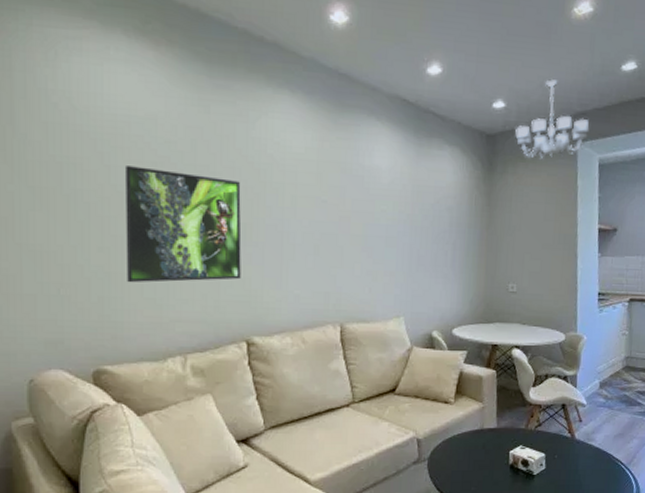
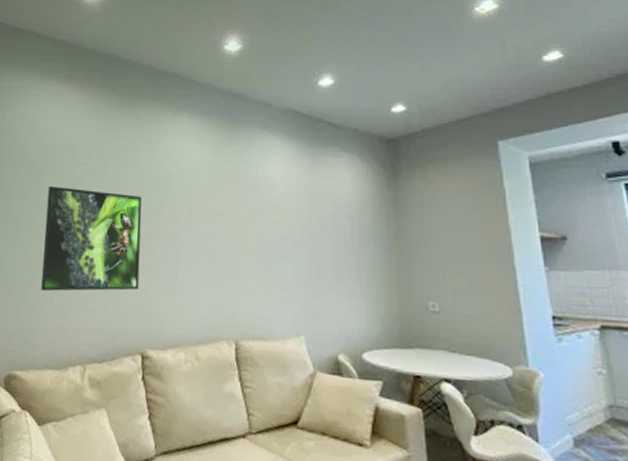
chandelier: present [515,79,590,160] -> none [420,78,512,161]

